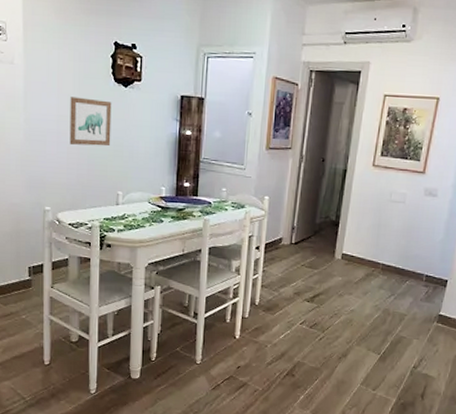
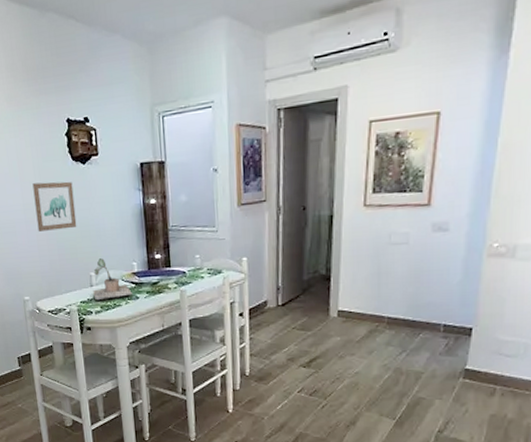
plant: none [118,179,157,219] -> present [93,258,132,301]

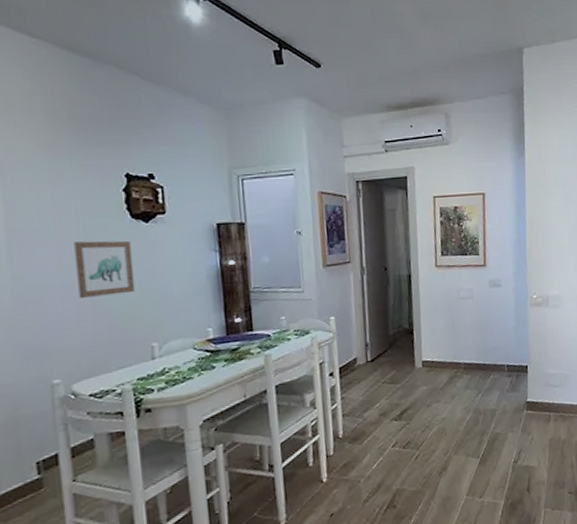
plant: present [93,258,132,301] -> none [155,326,207,375]

